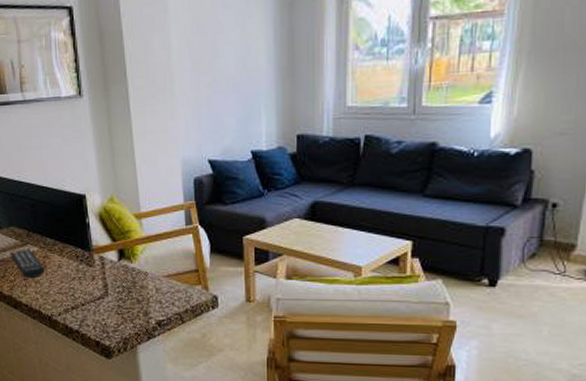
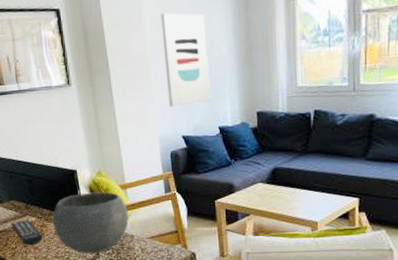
bowl: none [56,221,143,292] -> present [52,192,129,254]
wall art: none [189,14,243,126] -> present [161,12,211,107]

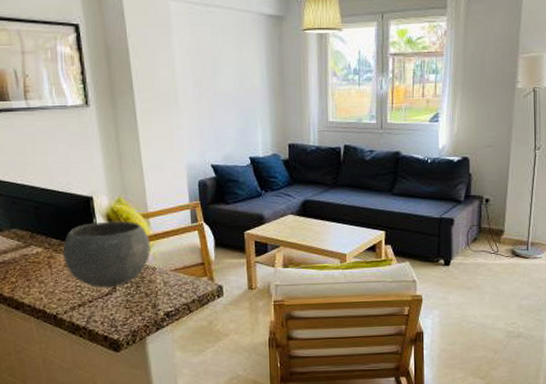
remote control: present [11,219,43,246] -> none [12,250,50,279]
wall art: present [161,12,211,107] -> none [191,39,242,135]

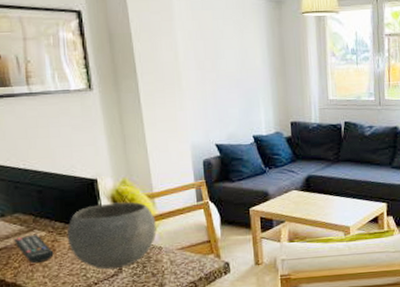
remote control: none [12,250,50,279] -> present [14,234,54,264]

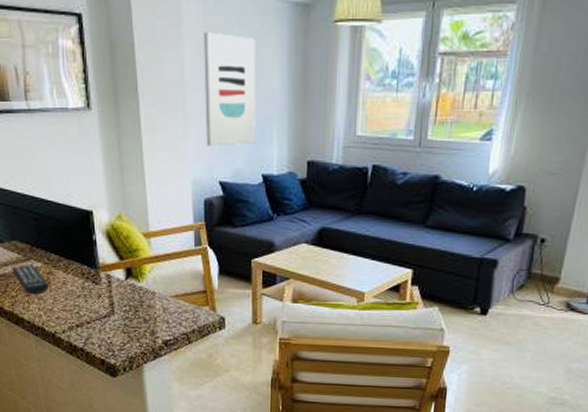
bowl: present [66,202,157,270] -> none [61,238,151,310]
wall art: none [193,23,245,115] -> present [204,32,256,146]

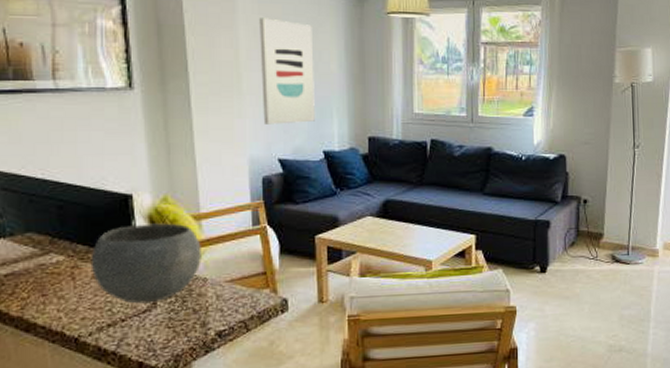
remote control: present [12,264,49,295] -> none [24,258,73,294]
bowl: none [61,238,151,310] -> present [90,223,201,304]

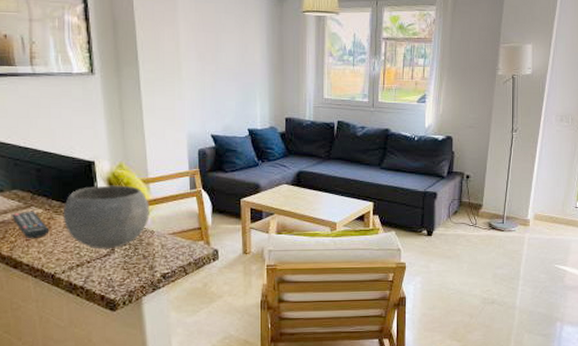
remote control: none [24,258,73,294] -> present [12,210,50,239]
wall art: present [259,18,315,125] -> none [196,15,241,106]

